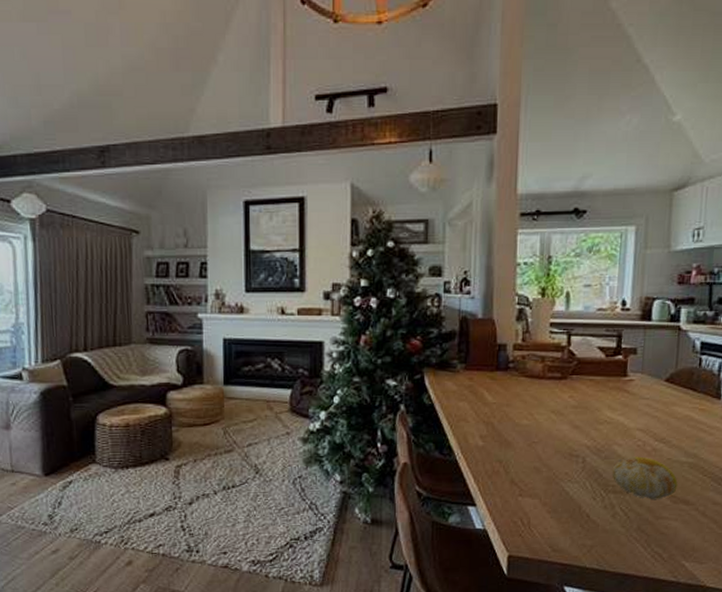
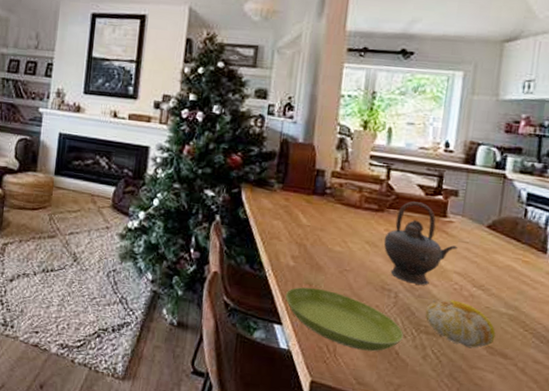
saucer: none [476,464,593,518] -> present [285,287,404,352]
teapot: none [568,365,639,446] -> present [383,201,457,285]

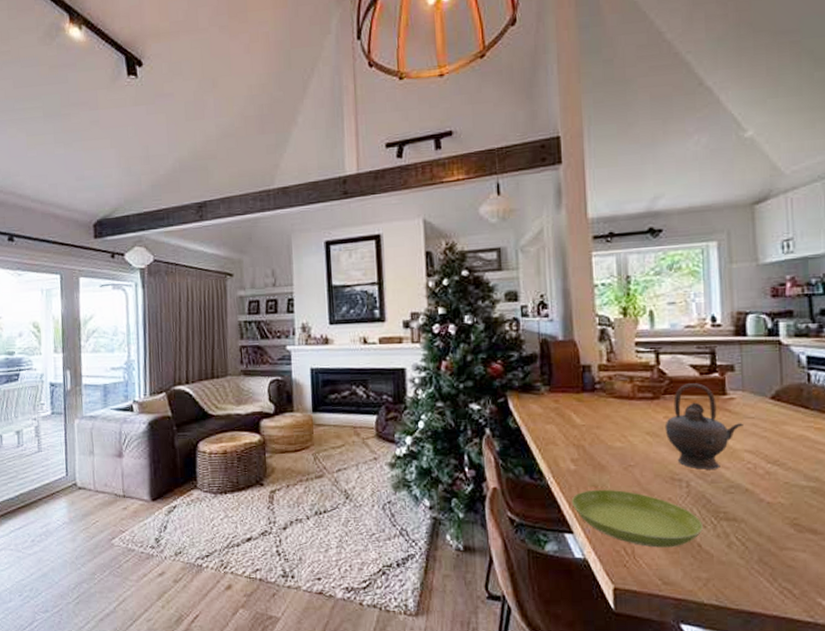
fruit: present [425,299,496,349] -> none [721,480,801,529]

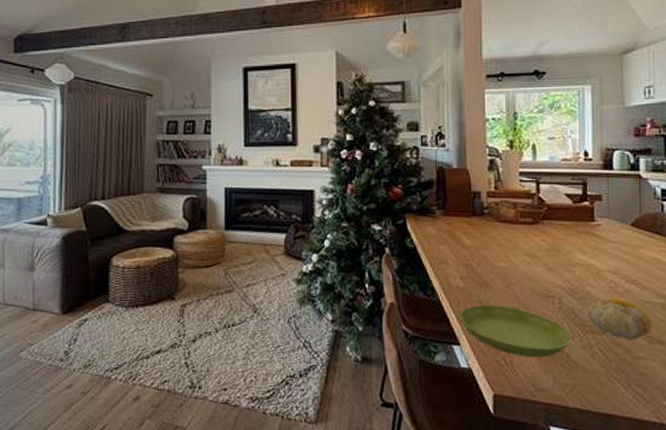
teapot: present [664,383,743,469] -> none [542,210,608,288]
fruit: none [721,480,801,529] -> present [588,297,652,341]

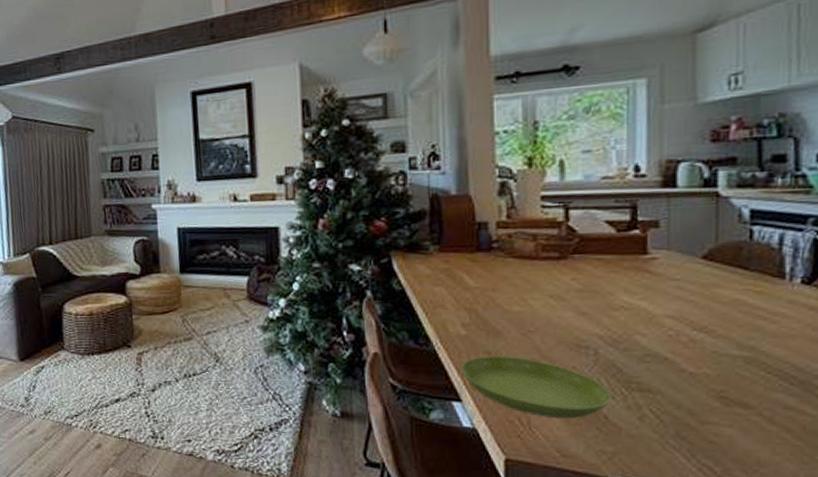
fruit: present [588,297,652,341] -> none [635,348,729,402]

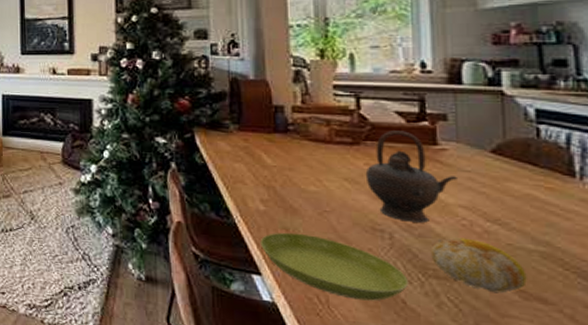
teapot: none [572,241,666,336] -> present [365,131,457,223]
fruit: none [635,348,729,402] -> present [430,237,527,294]

